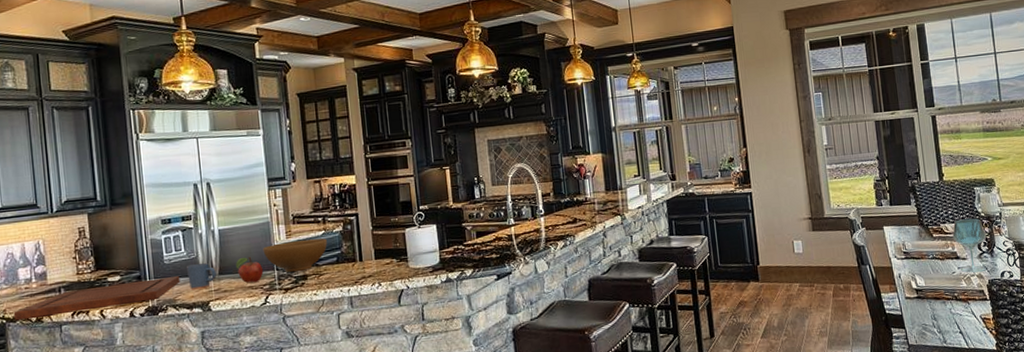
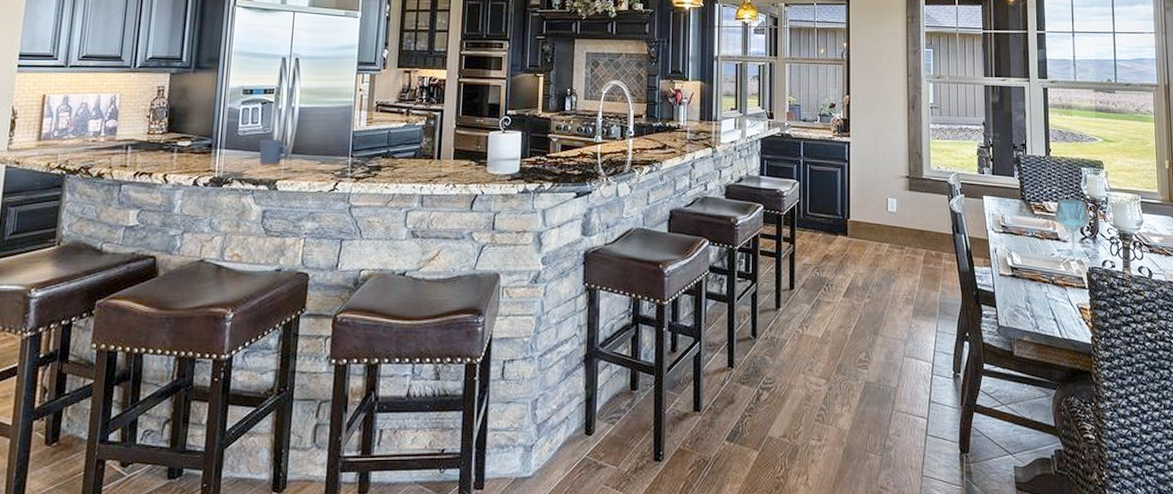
cutting board: present [13,275,180,321] -> none [74,148,252,174]
fruit: present [236,256,264,283] -> none [310,139,338,167]
bowl: present [263,238,327,273] -> none [340,129,407,162]

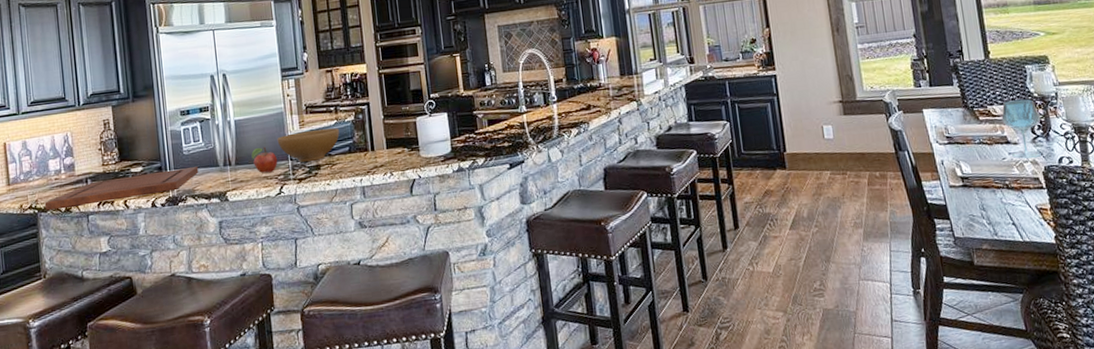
cutting board: none [74,148,252,174] -> present [44,166,199,211]
mug: present [259,139,289,166] -> none [204,153,233,180]
fruit: none [310,139,338,167] -> present [251,146,278,174]
bowl: none [340,129,407,162] -> present [277,128,340,163]

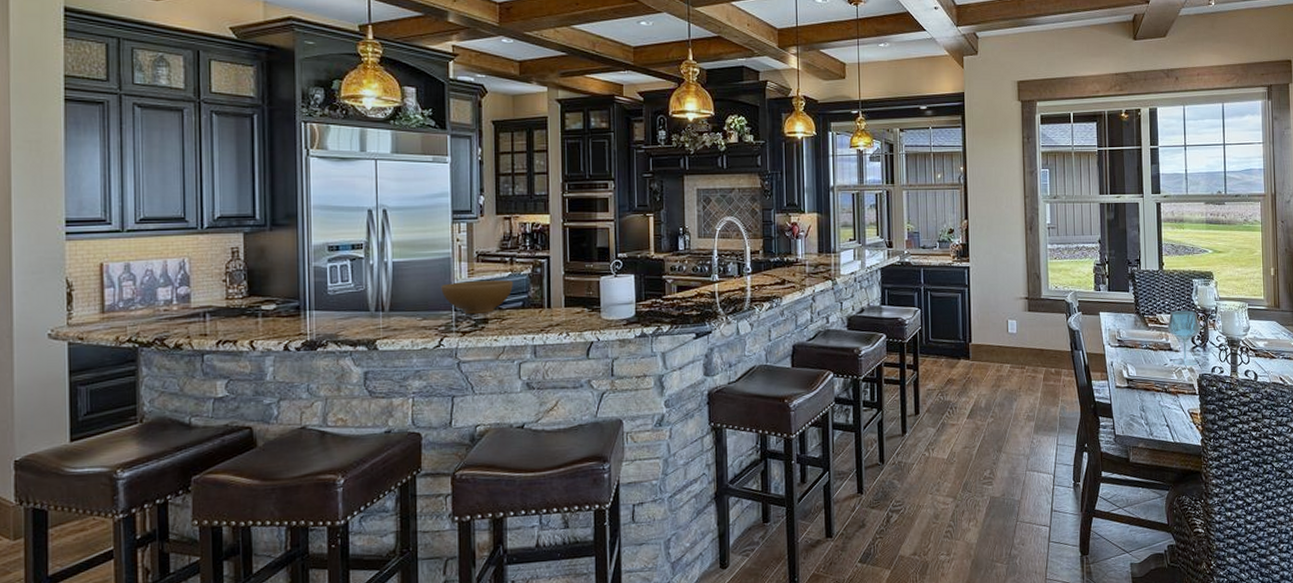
cutting board: present [44,166,199,211] -> none [148,308,345,346]
fruit: present [251,146,278,174] -> none [409,293,440,323]

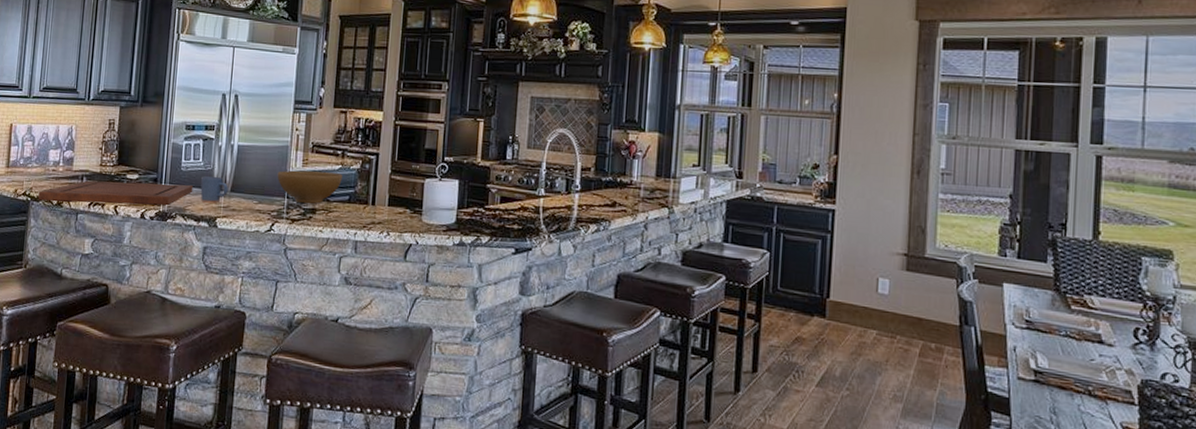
cutting board: none [148,308,345,346] -> present [38,180,193,206]
mug: none [352,296,386,326] -> present [200,176,228,203]
wine glass: present [1167,310,1201,366] -> none [1099,293,1149,367]

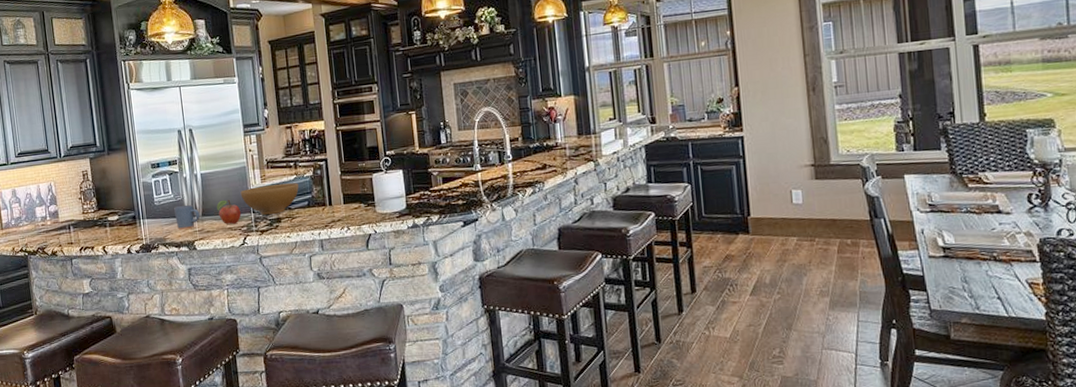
cutting board: present [38,180,193,206] -> none [33,216,169,254]
fruit: none [248,178,274,208] -> present [217,199,241,225]

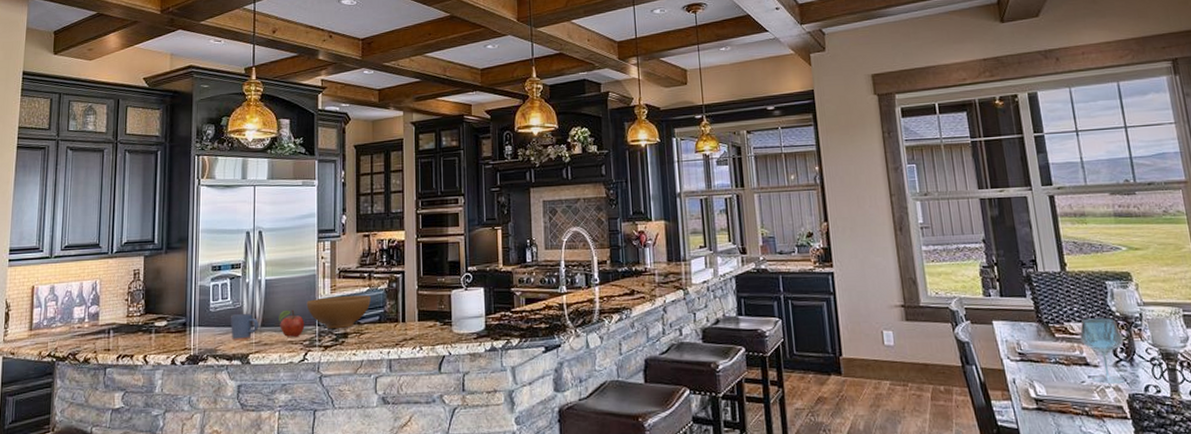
wine glass: none [994,166,1040,230] -> present [1080,318,1126,384]

